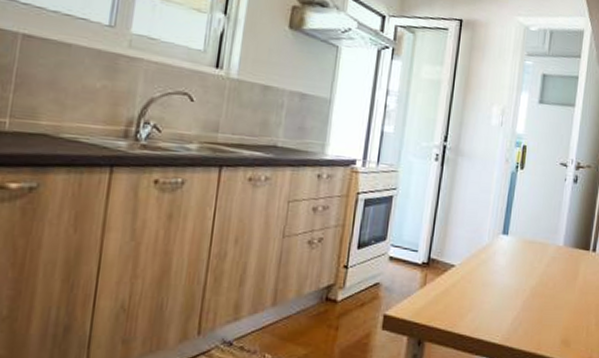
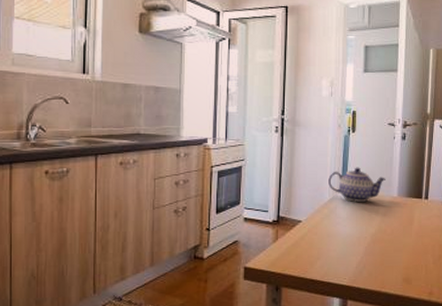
teapot: none [489,209,552,249] -> present [328,167,385,202]

